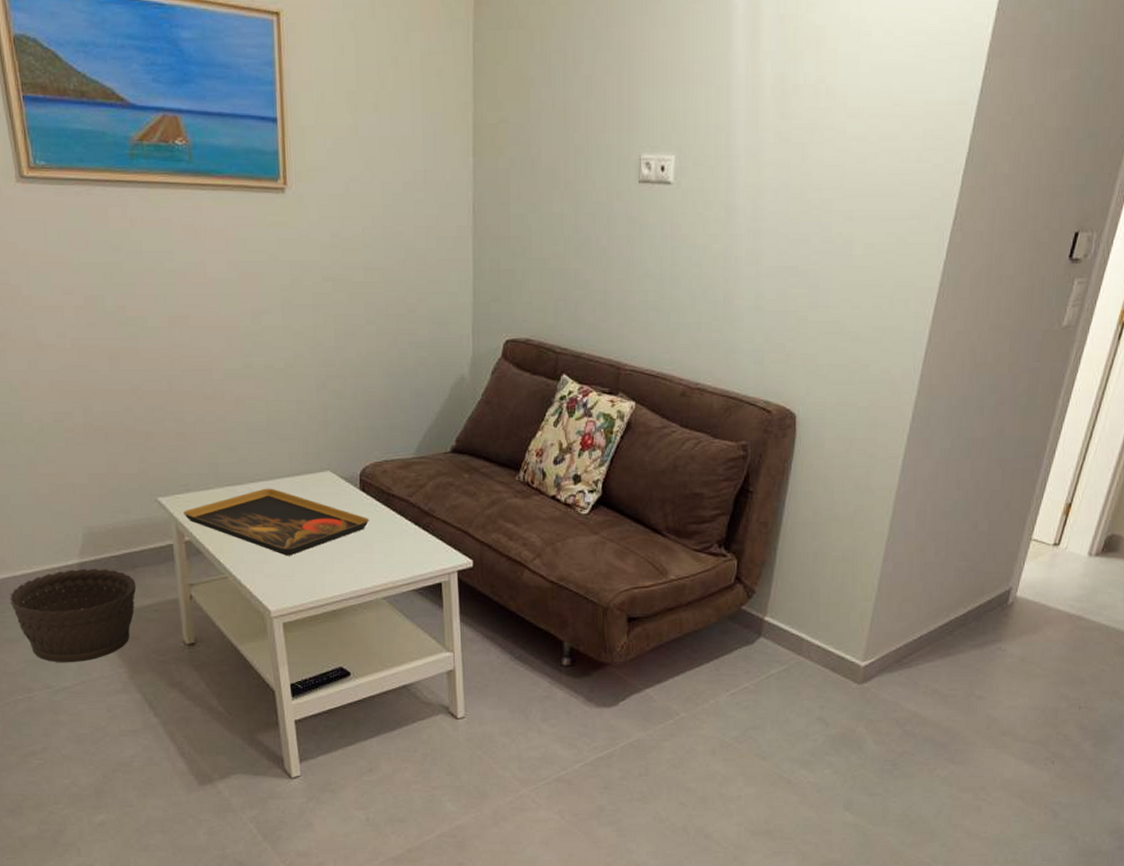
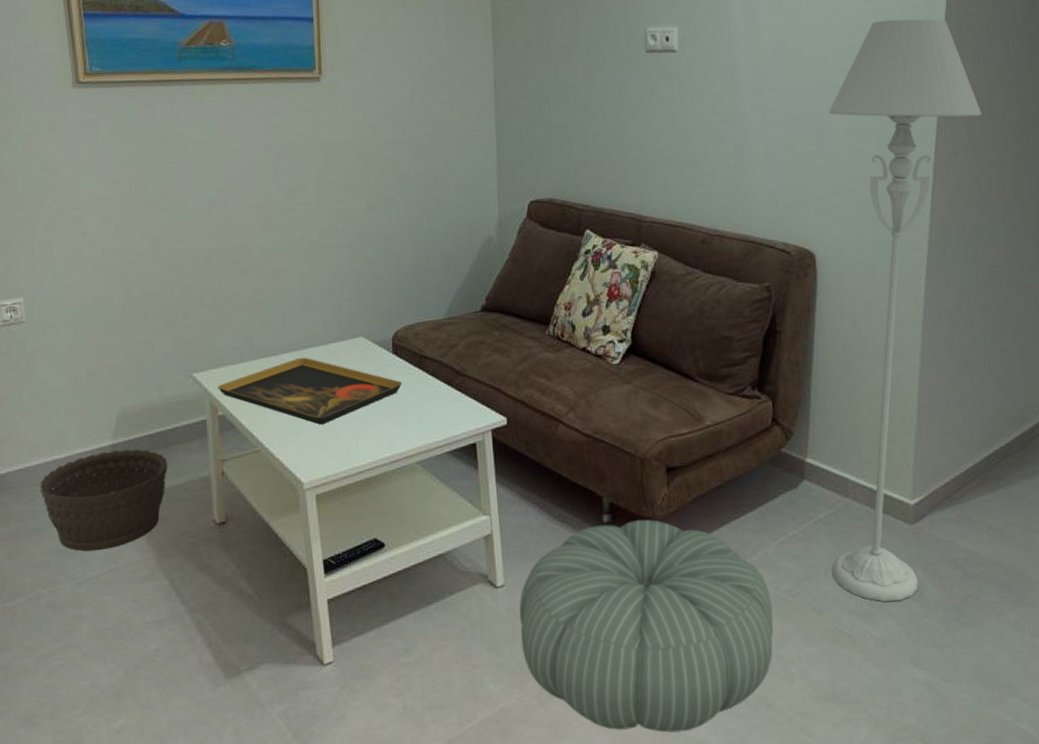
pouf: none [478,665,718,854] -> present [519,520,774,733]
floor lamp: none [778,162,989,752] -> present [828,19,982,602]

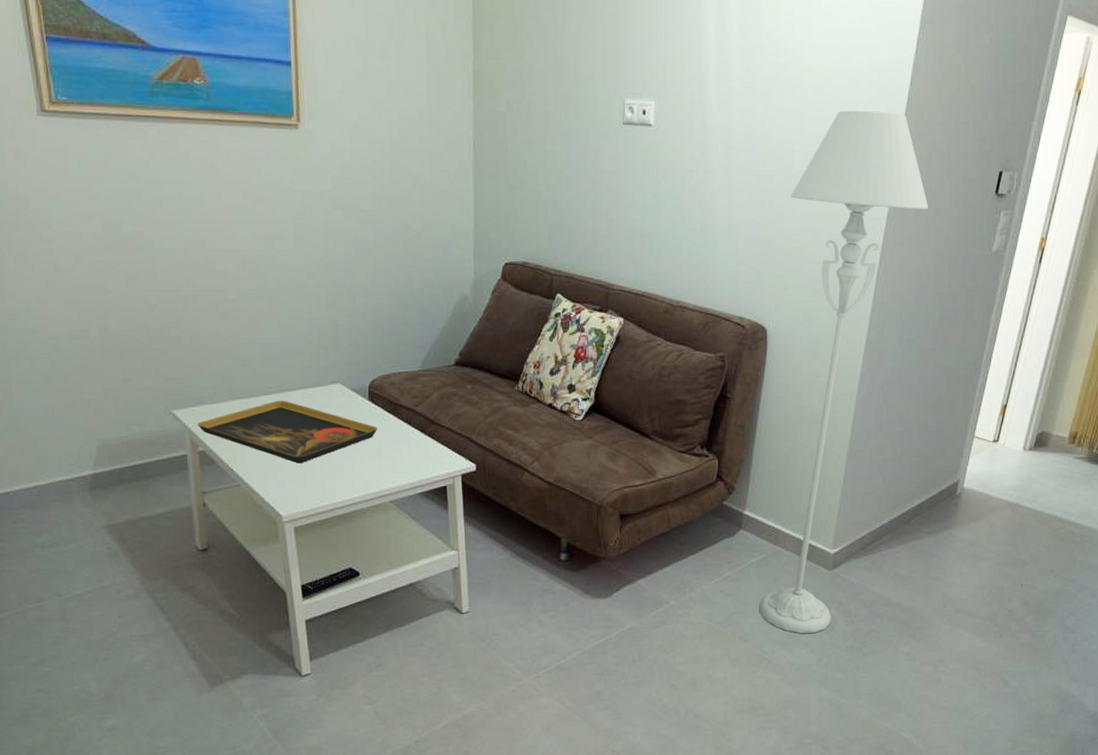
basket: present [39,449,168,551] -> none [21,478,150,571]
pouf: present [519,520,774,733] -> none [482,559,705,737]

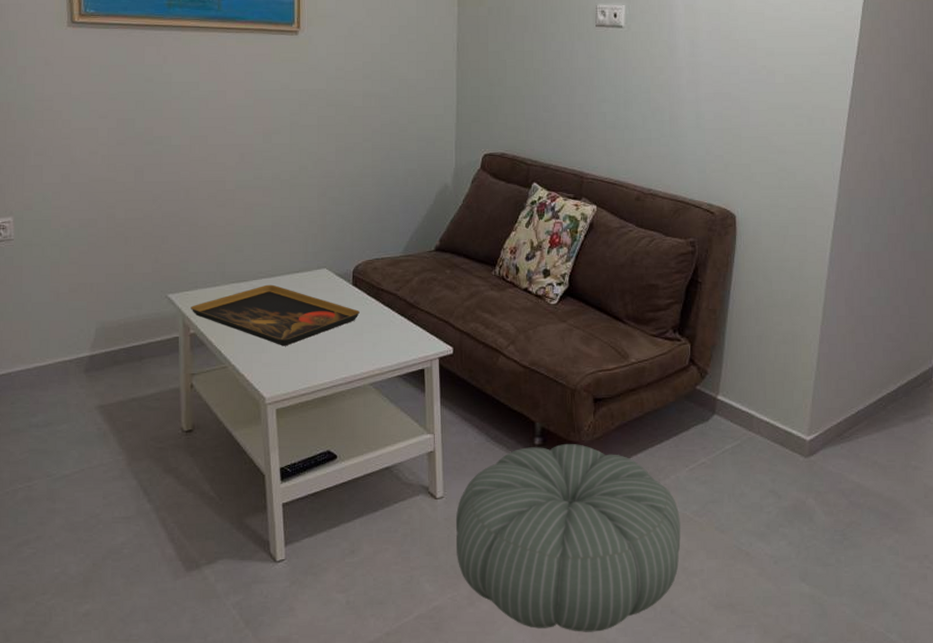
pouf: none [482,559,705,737] -> present [455,444,681,632]
floor lamp: present [759,110,929,633] -> none [735,10,889,524]

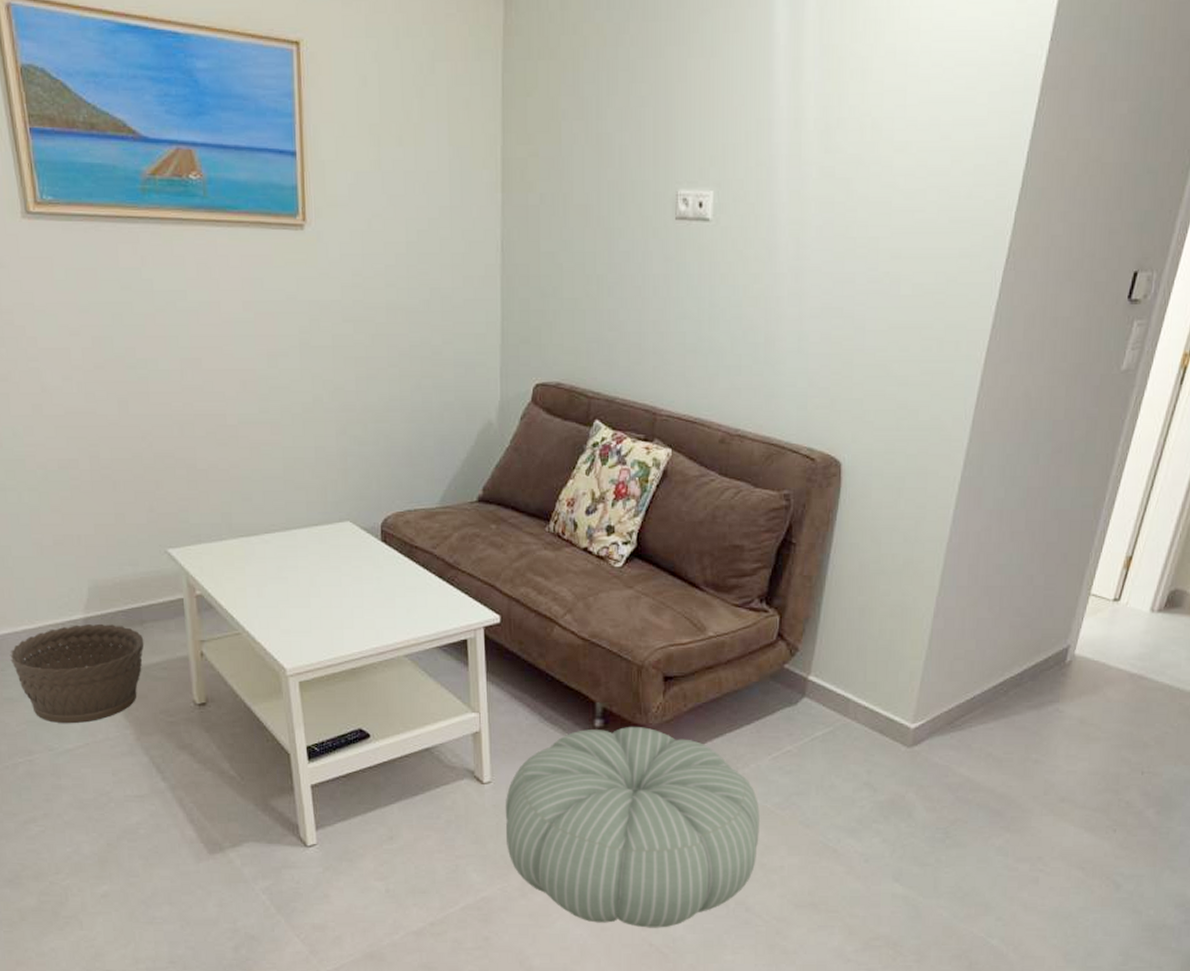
basket: none [20,360,141,451] -> present [10,623,144,723]
decorative tray: present [191,284,360,346] -> none [195,539,391,611]

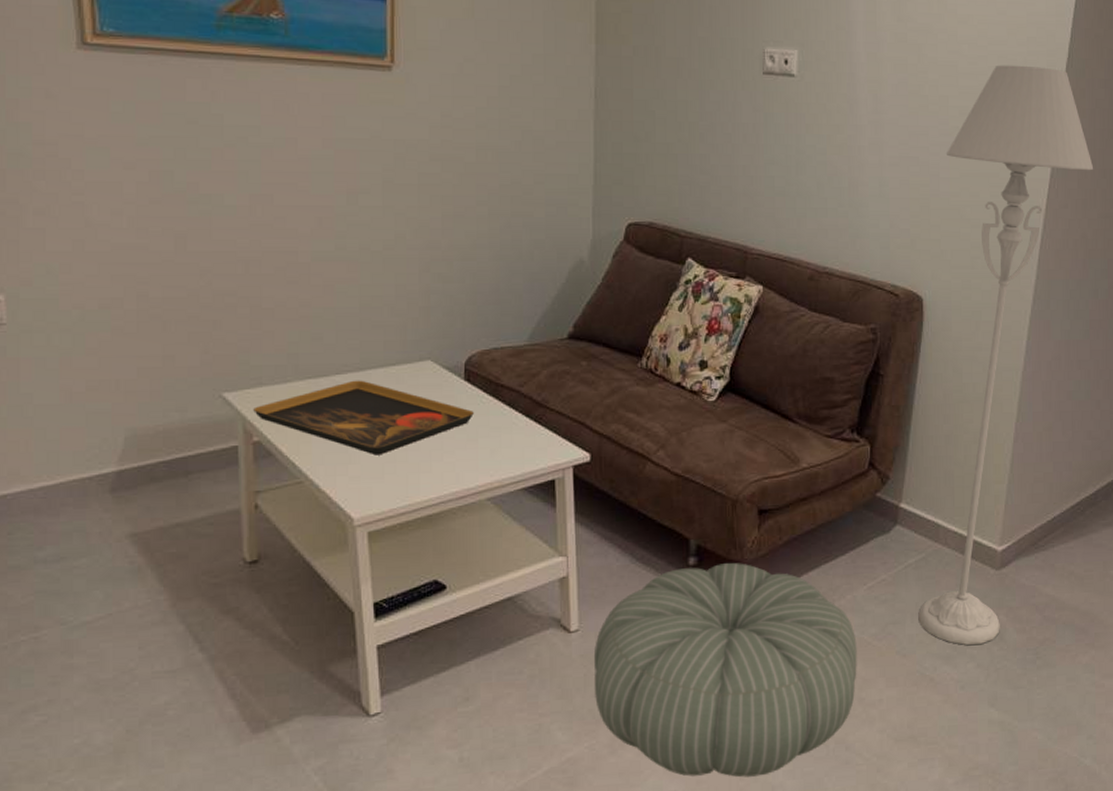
basket: present [10,623,144,723] -> none [20,476,188,592]
decorative tray: none [195,539,391,611] -> present [253,380,474,456]
floor lamp: none [823,198,1044,820] -> present [918,65,1094,645]

